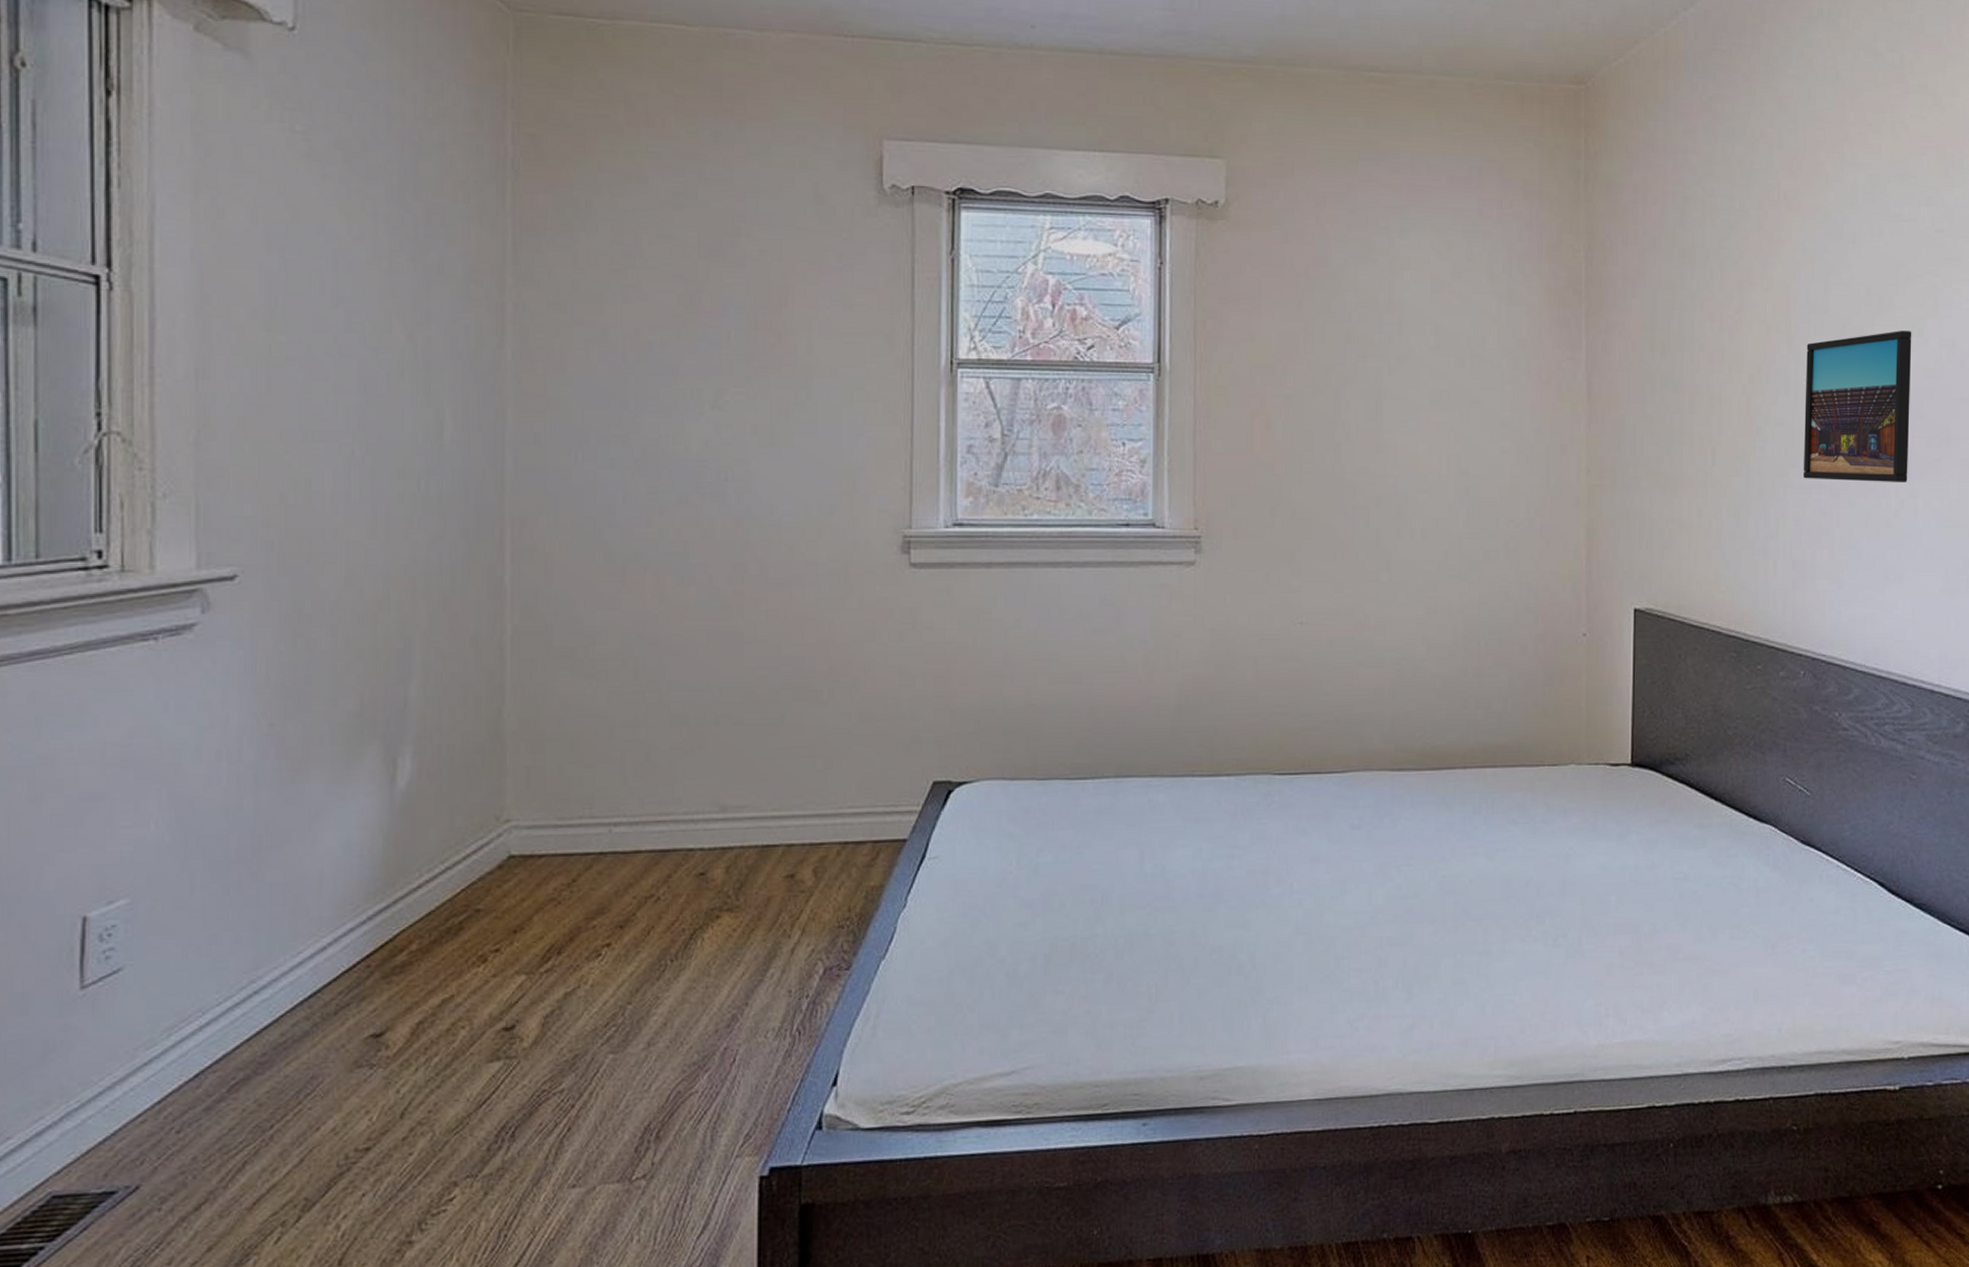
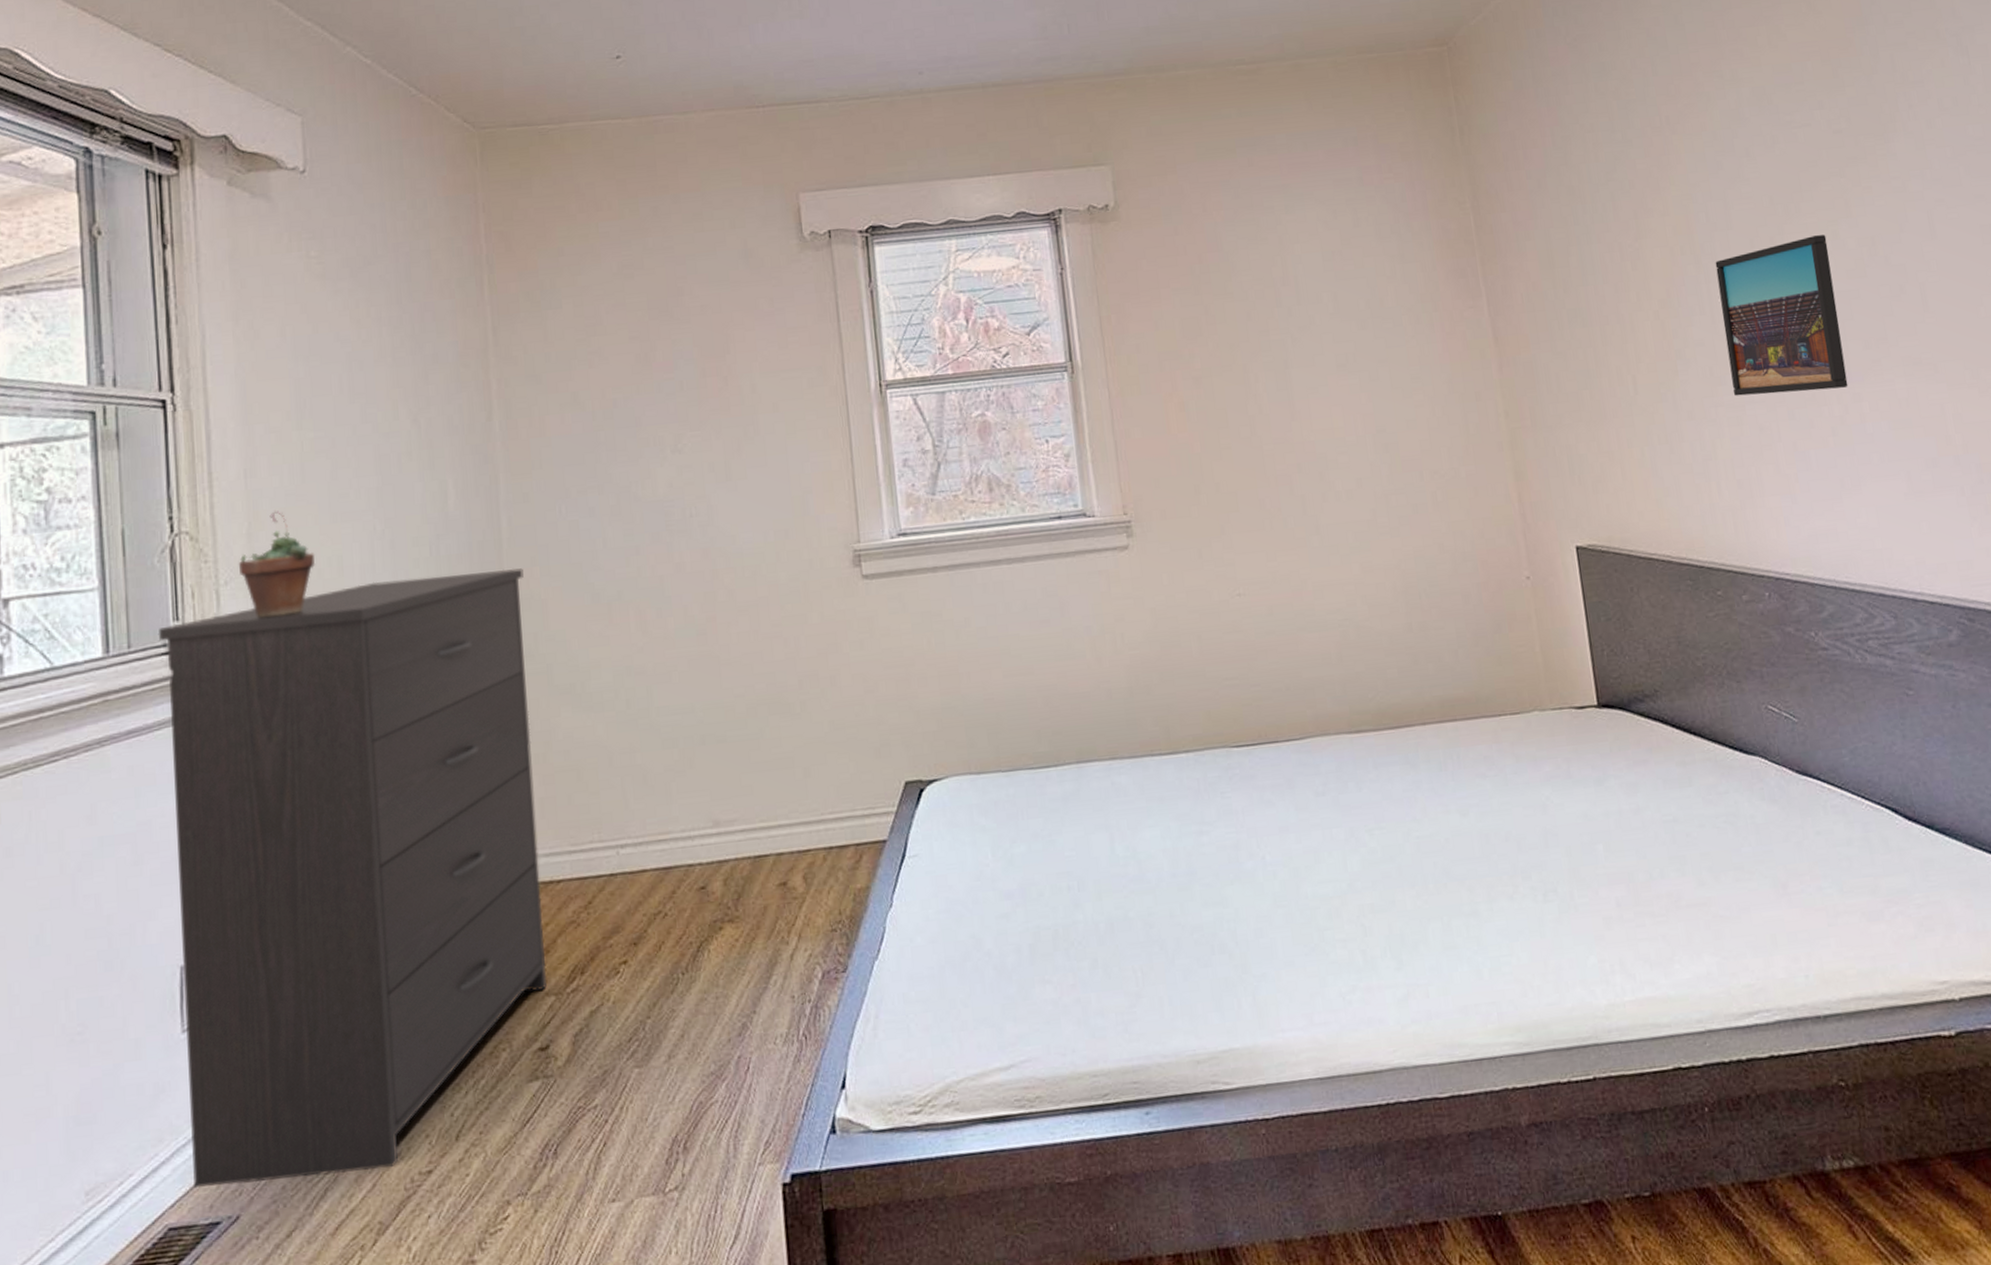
dresser: none [75,513,527,1156] -> present [158,568,547,1189]
succulent plant: none [181,420,278,540] -> present [238,511,316,618]

